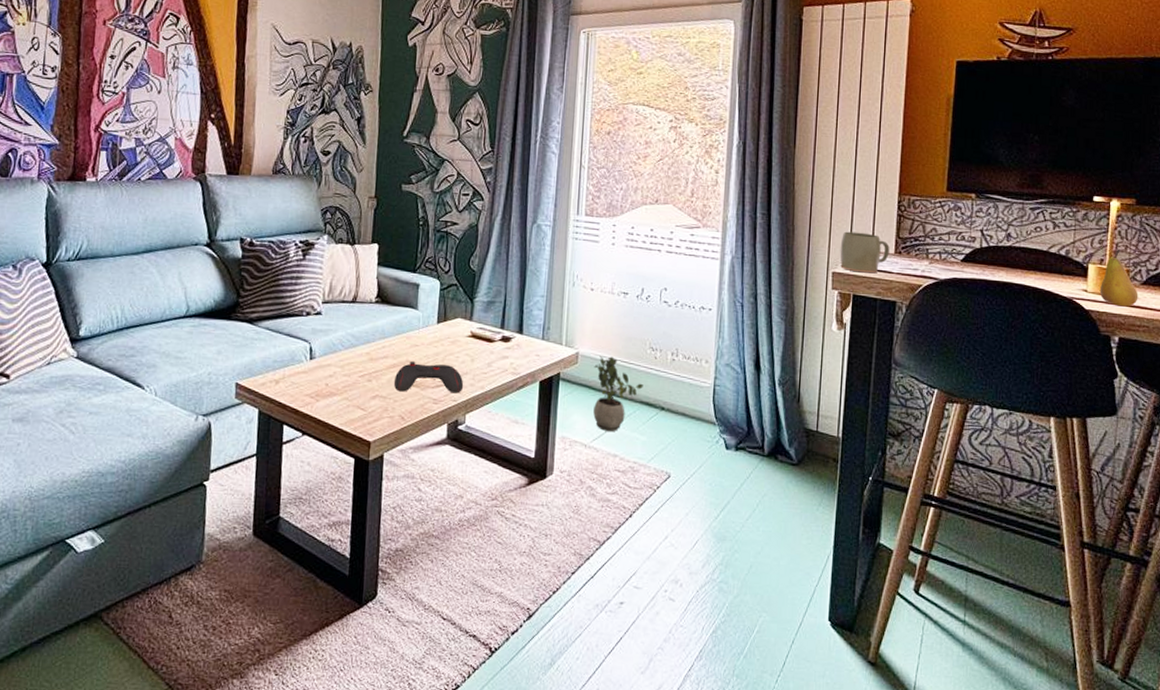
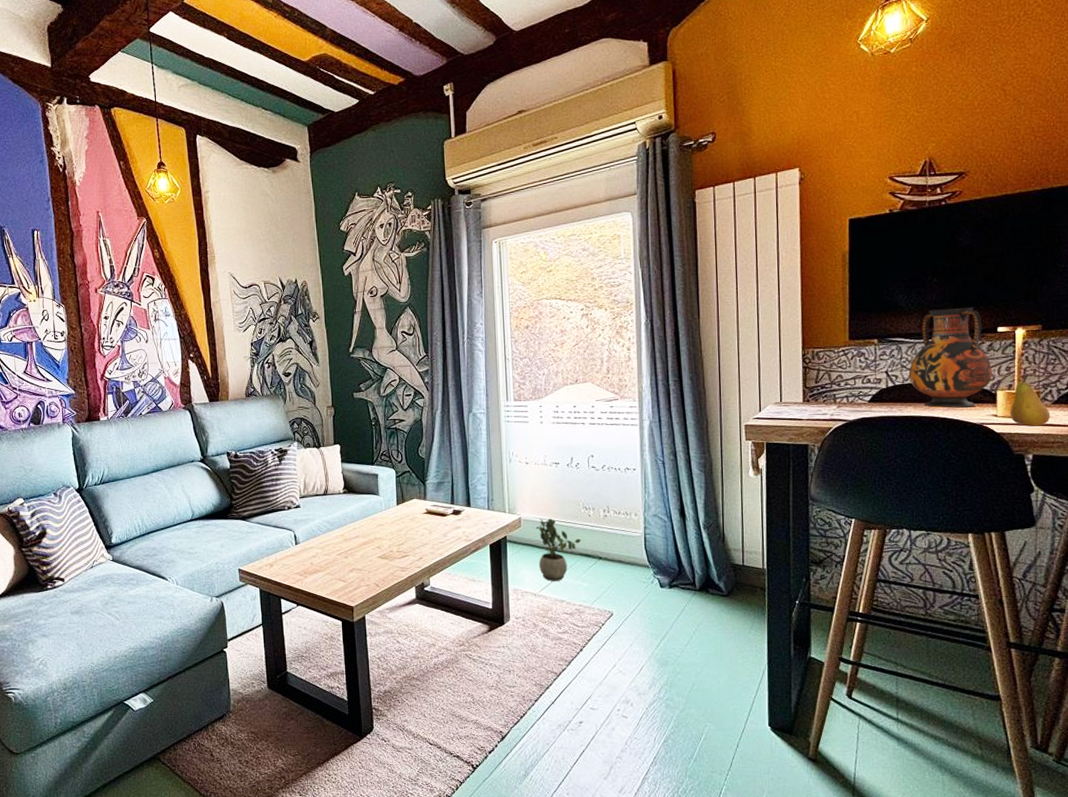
game controller: present [393,362,464,394] -> none [366,539,425,564]
mug: present [840,231,890,273] -> none [750,386,798,423]
vase: none [1003,169,1086,279] -> present [908,308,993,408]

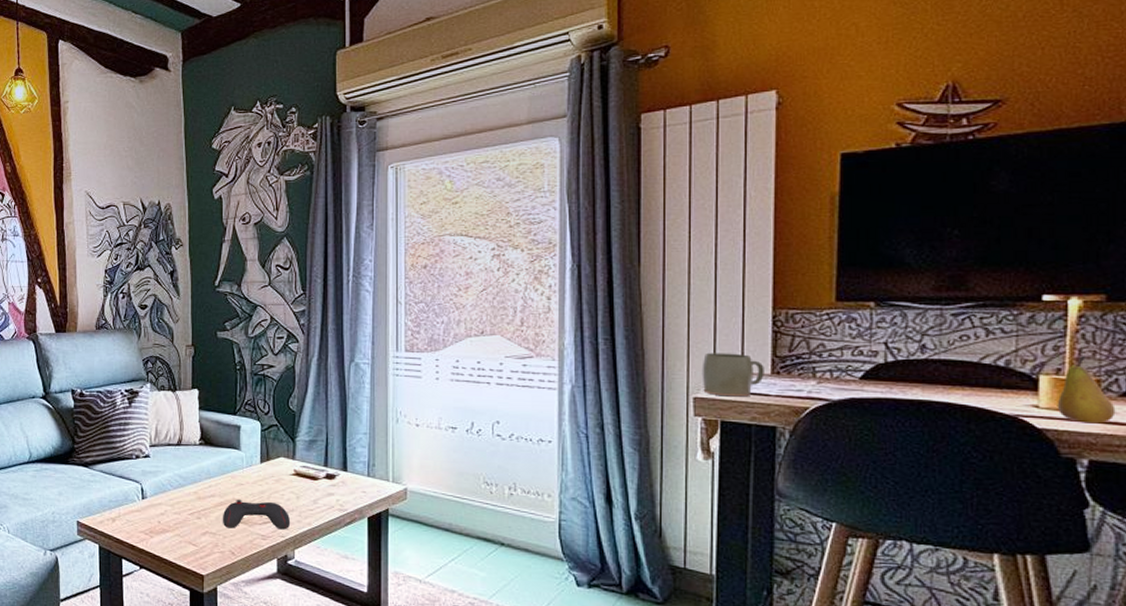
game controller: none [366,539,425,564] -> present [222,500,291,530]
potted plant: present [535,518,581,581] -> none [424,491,479,567]
mug: none [750,386,798,423] -> present [702,353,764,397]
vase: present [908,308,993,408] -> none [915,269,1034,394]

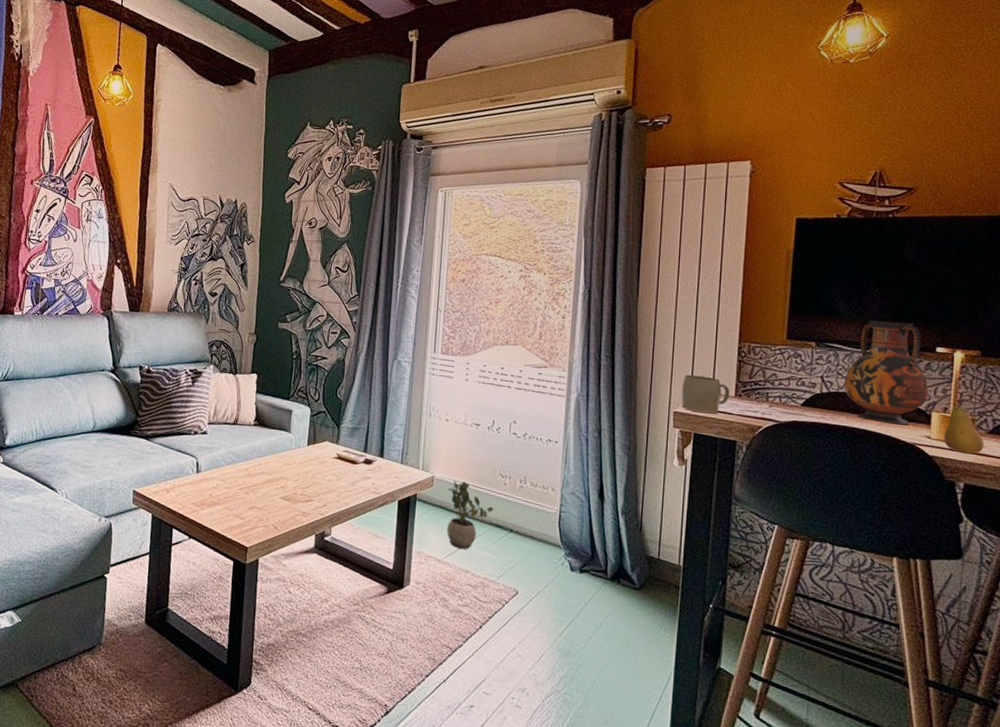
game controller: present [222,500,291,530] -> none [268,478,330,508]
potted plant: none [424,491,479,567] -> present [447,480,493,549]
vase: none [915,269,1034,394] -> present [843,320,929,426]

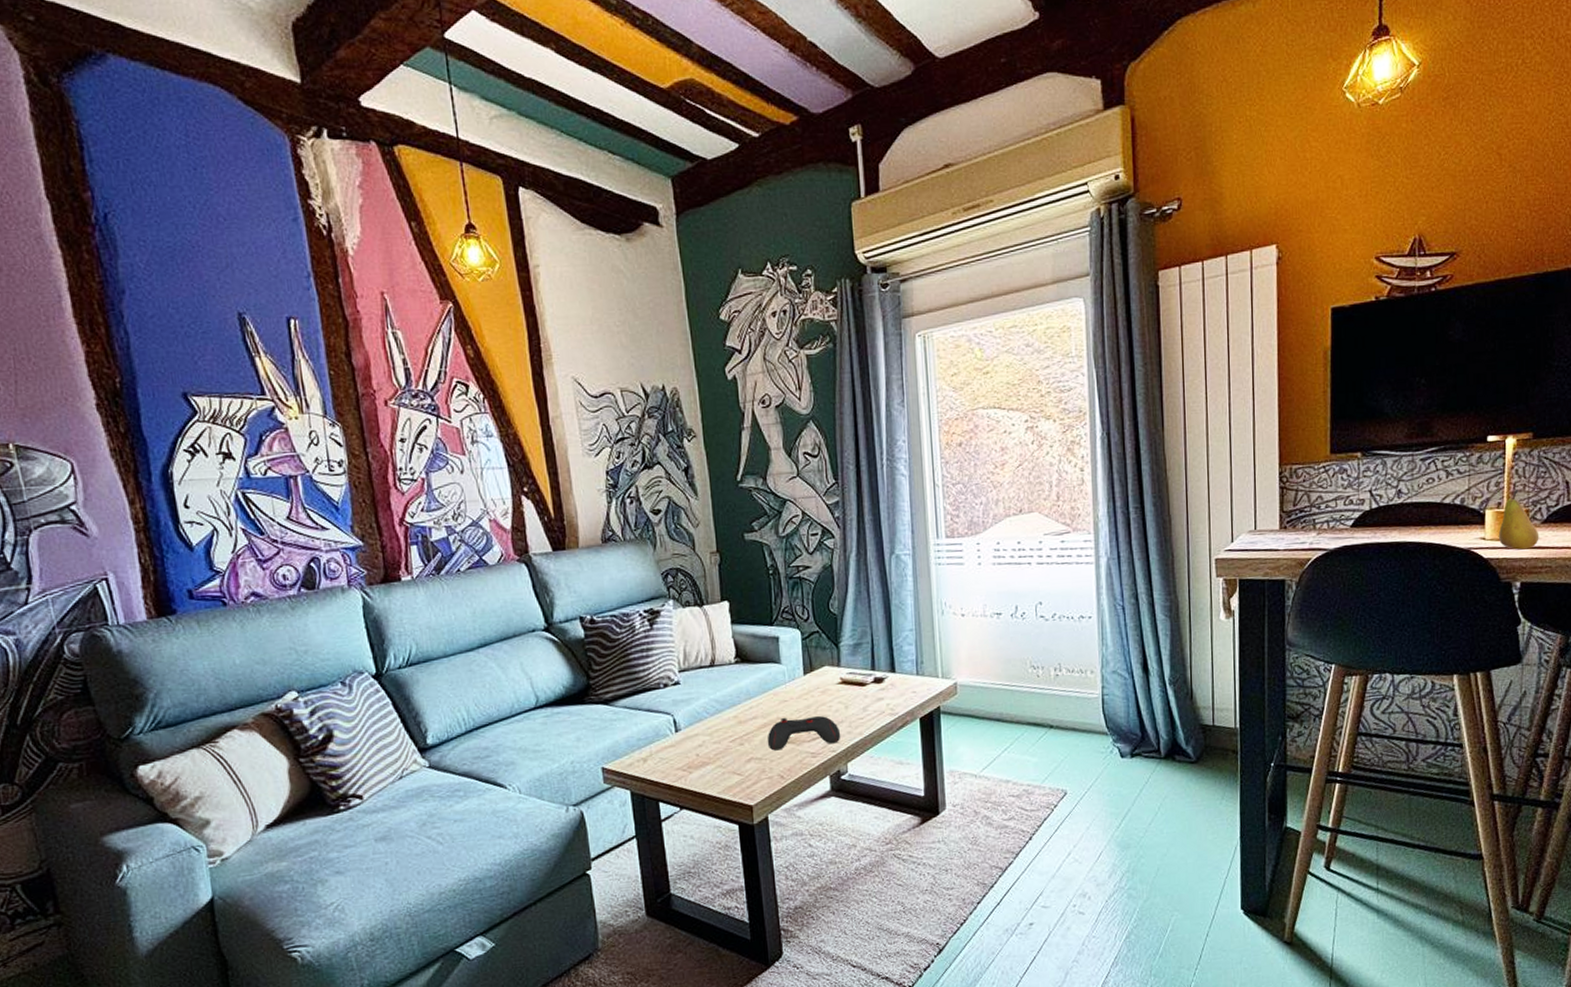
game controller: none [268,478,330,508] -> present [767,716,841,751]
potted plant: present [447,480,493,549] -> none [974,682,1029,758]
mug: present [681,374,730,414] -> none [1221,511,1274,555]
vase: present [843,320,929,426] -> none [1393,414,1481,532]

